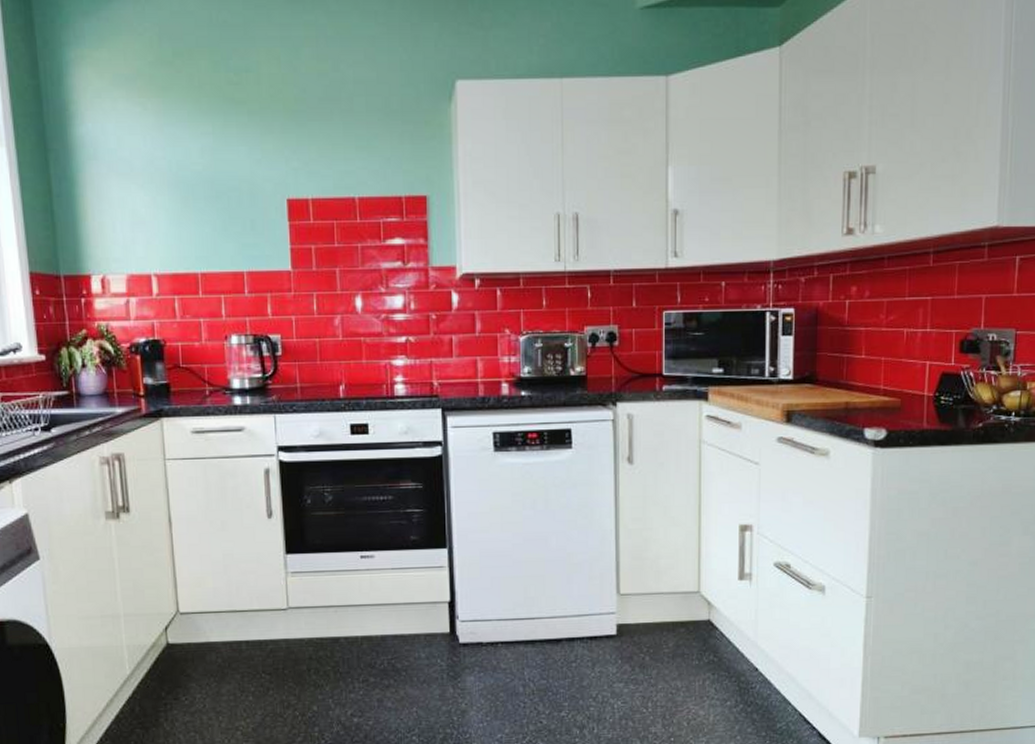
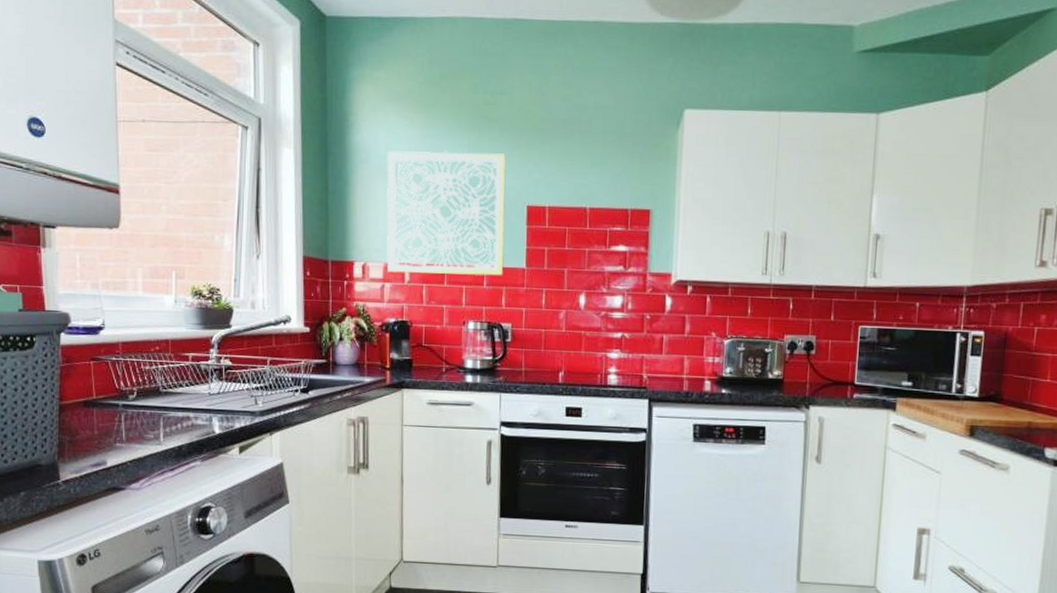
wall art: none [118,140,267,285] -> present [386,150,506,276]

